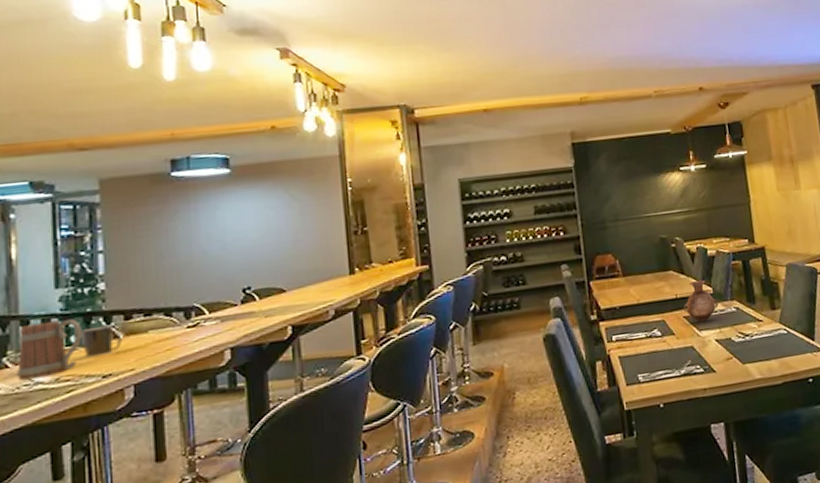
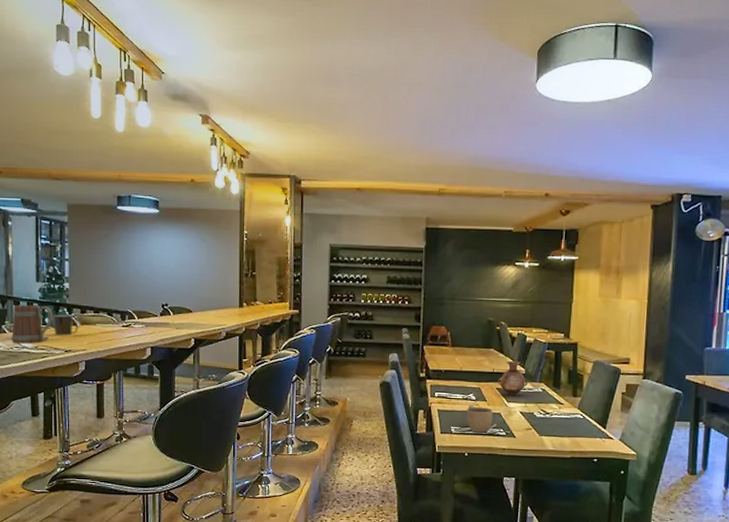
cup: none [652,342,686,376] -> present [466,404,493,433]

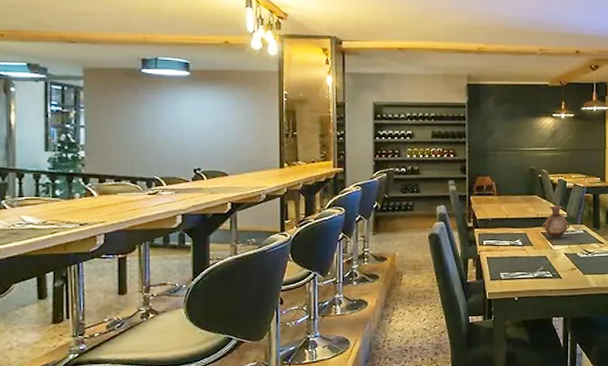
beer mug: present [11,304,53,345] -> none [13,176,65,221]
mug: present [52,314,79,337] -> none [63,185,97,209]
cup: present [466,404,493,433] -> none [514,250,540,277]

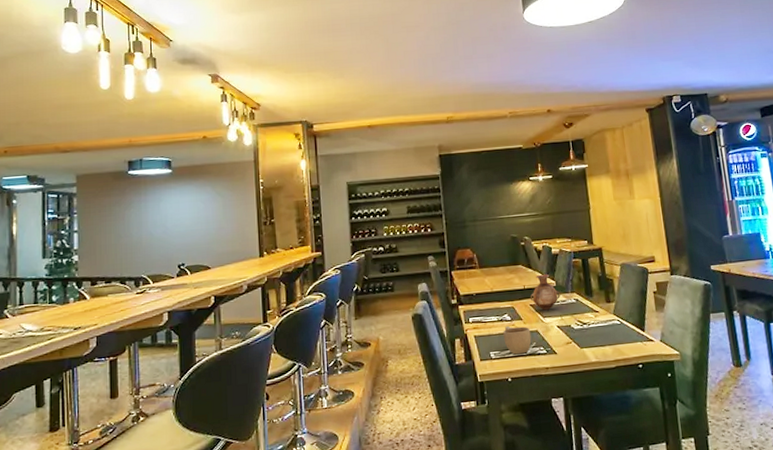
cup: none [514,250,540,277] -> present [503,325,532,355]

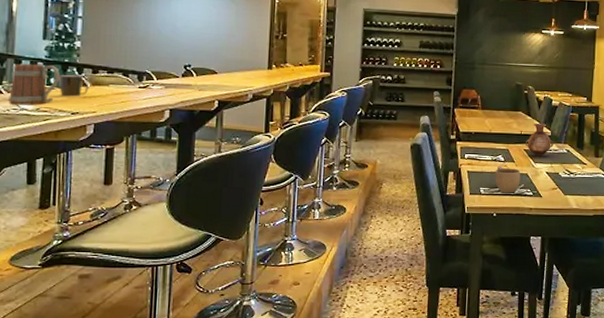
beer mug: none [14,283,60,329] -> present [8,63,60,107]
mug: none [59,288,89,314] -> present [58,74,90,98]

